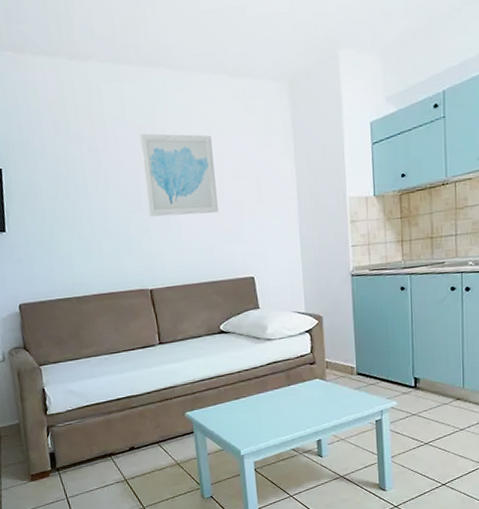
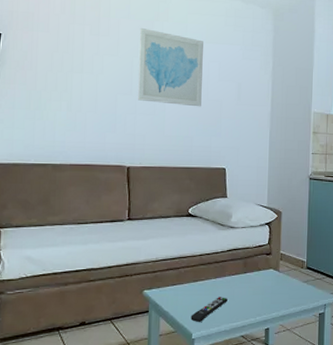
remote control: none [237,412,273,440] -> present [191,297,227,323]

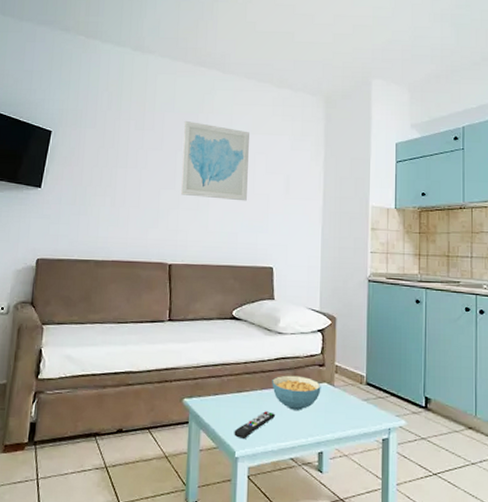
cereal bowl: none [225,264,268,294] -> present [272,375,321,410]

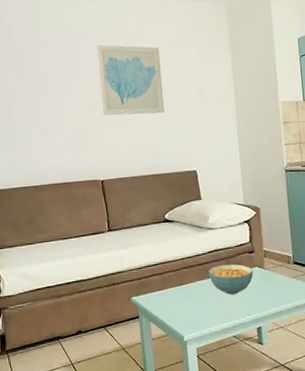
remote control: present [234,411,275,440] -> none [180,298,215,326]

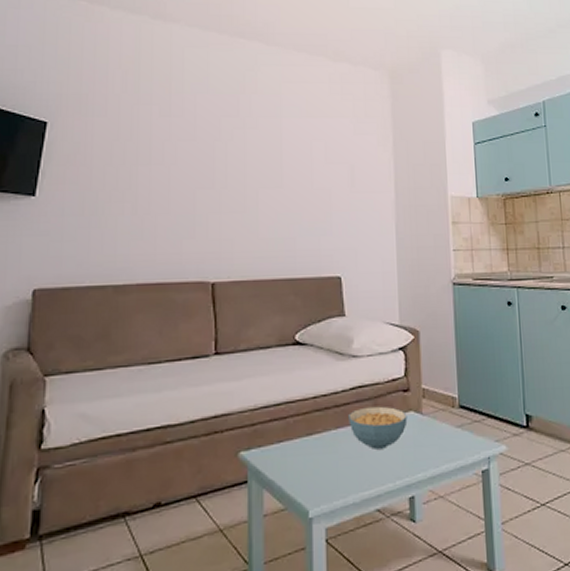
wall art: present [96,44,165,116] -> none [221,103,305,199]

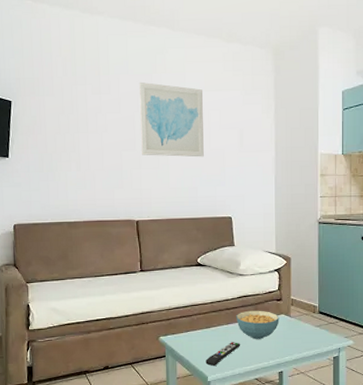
wall art: none [221,103,305,199] -> present [138,81,204,157]
remote control: none [305,454,355,494] -> present [205,342,240,367]

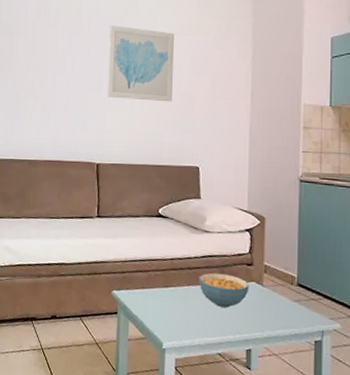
remote control: present [205,342,240,367] -> none [161,306,202,333]

